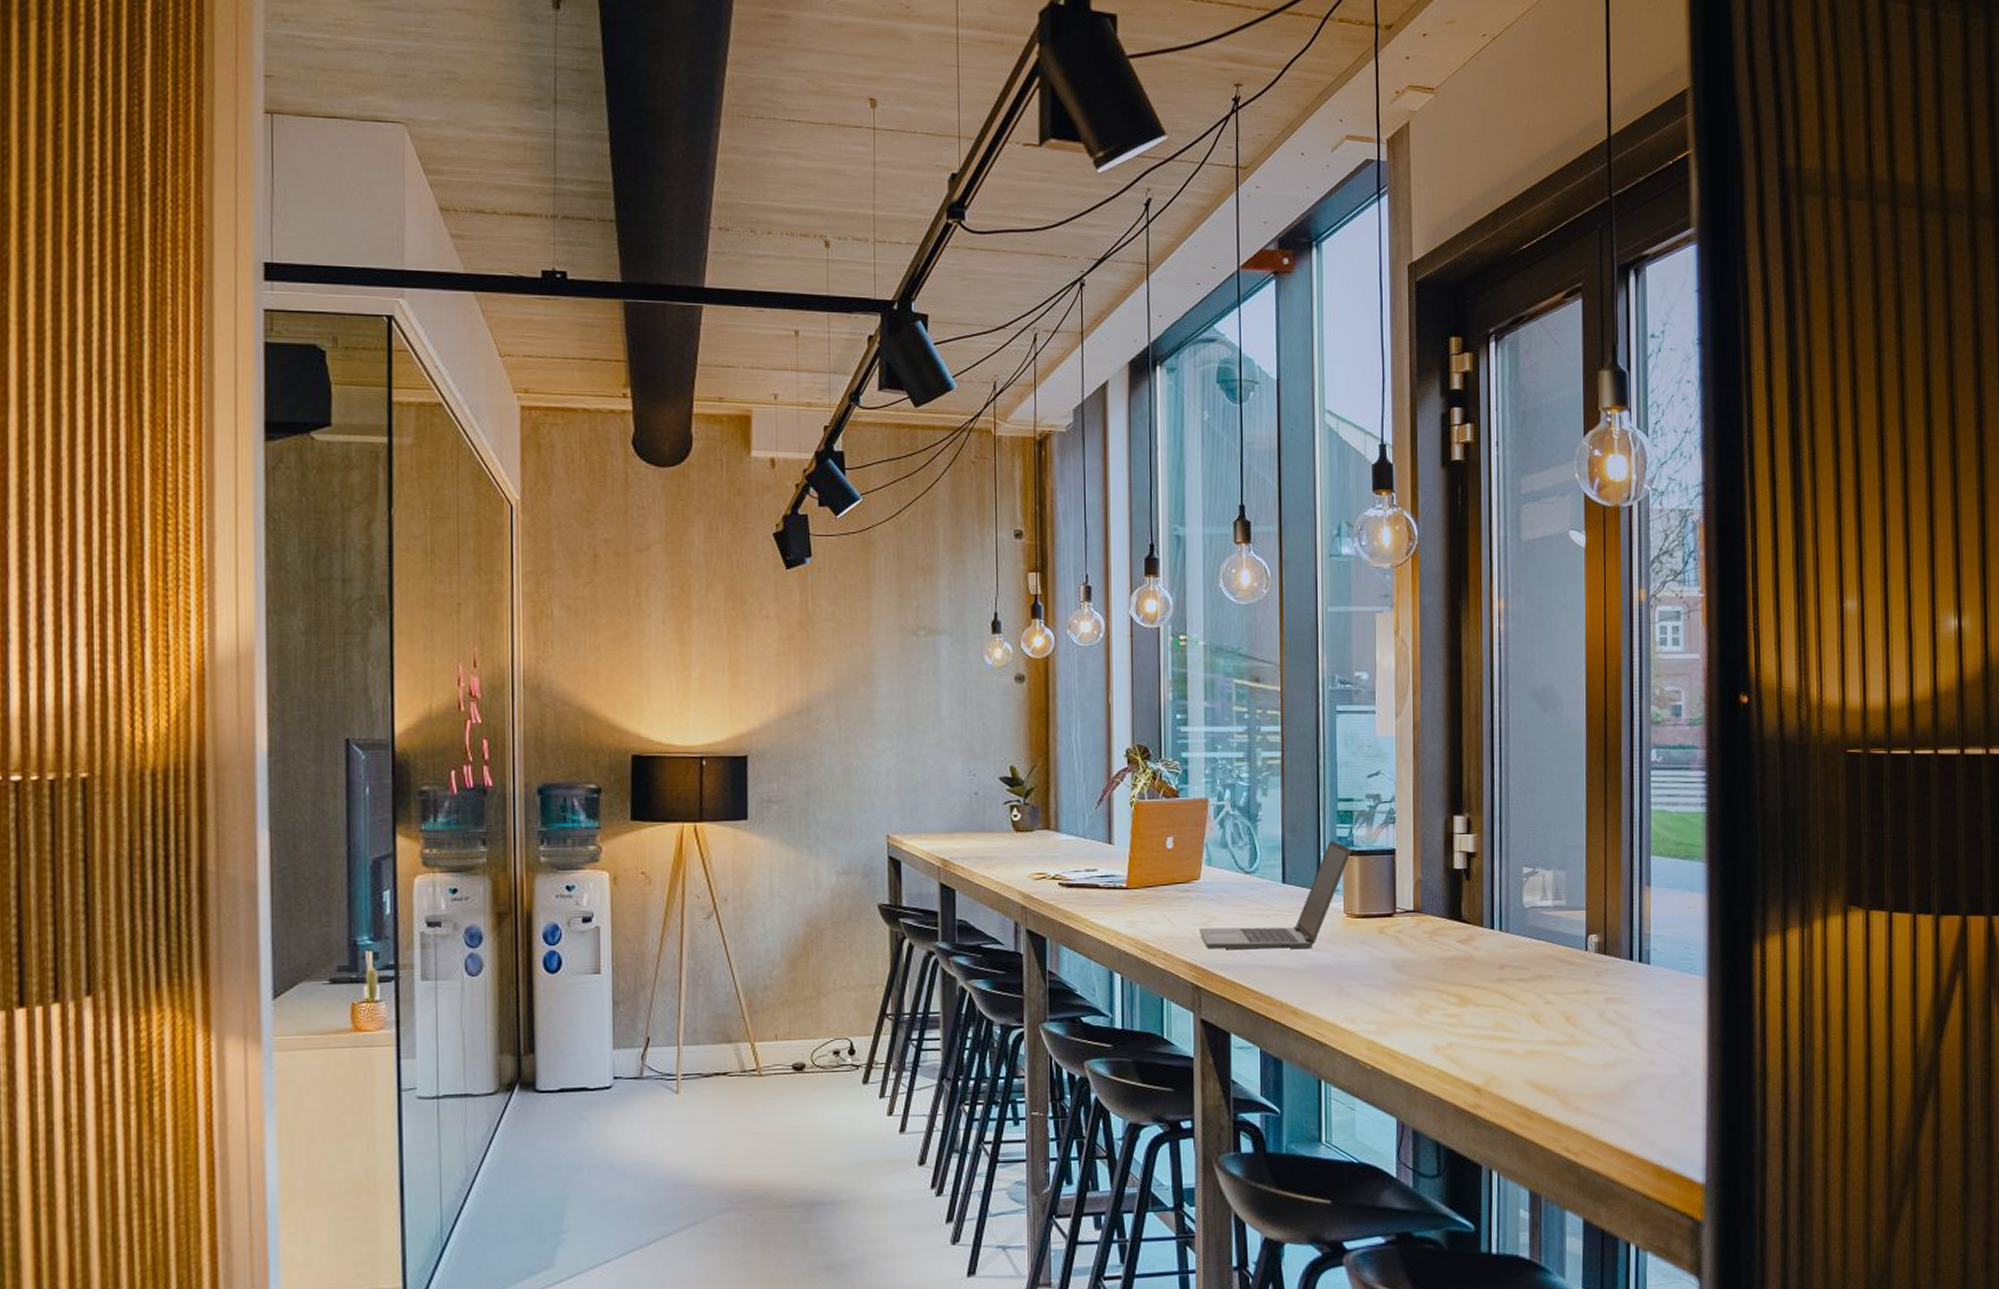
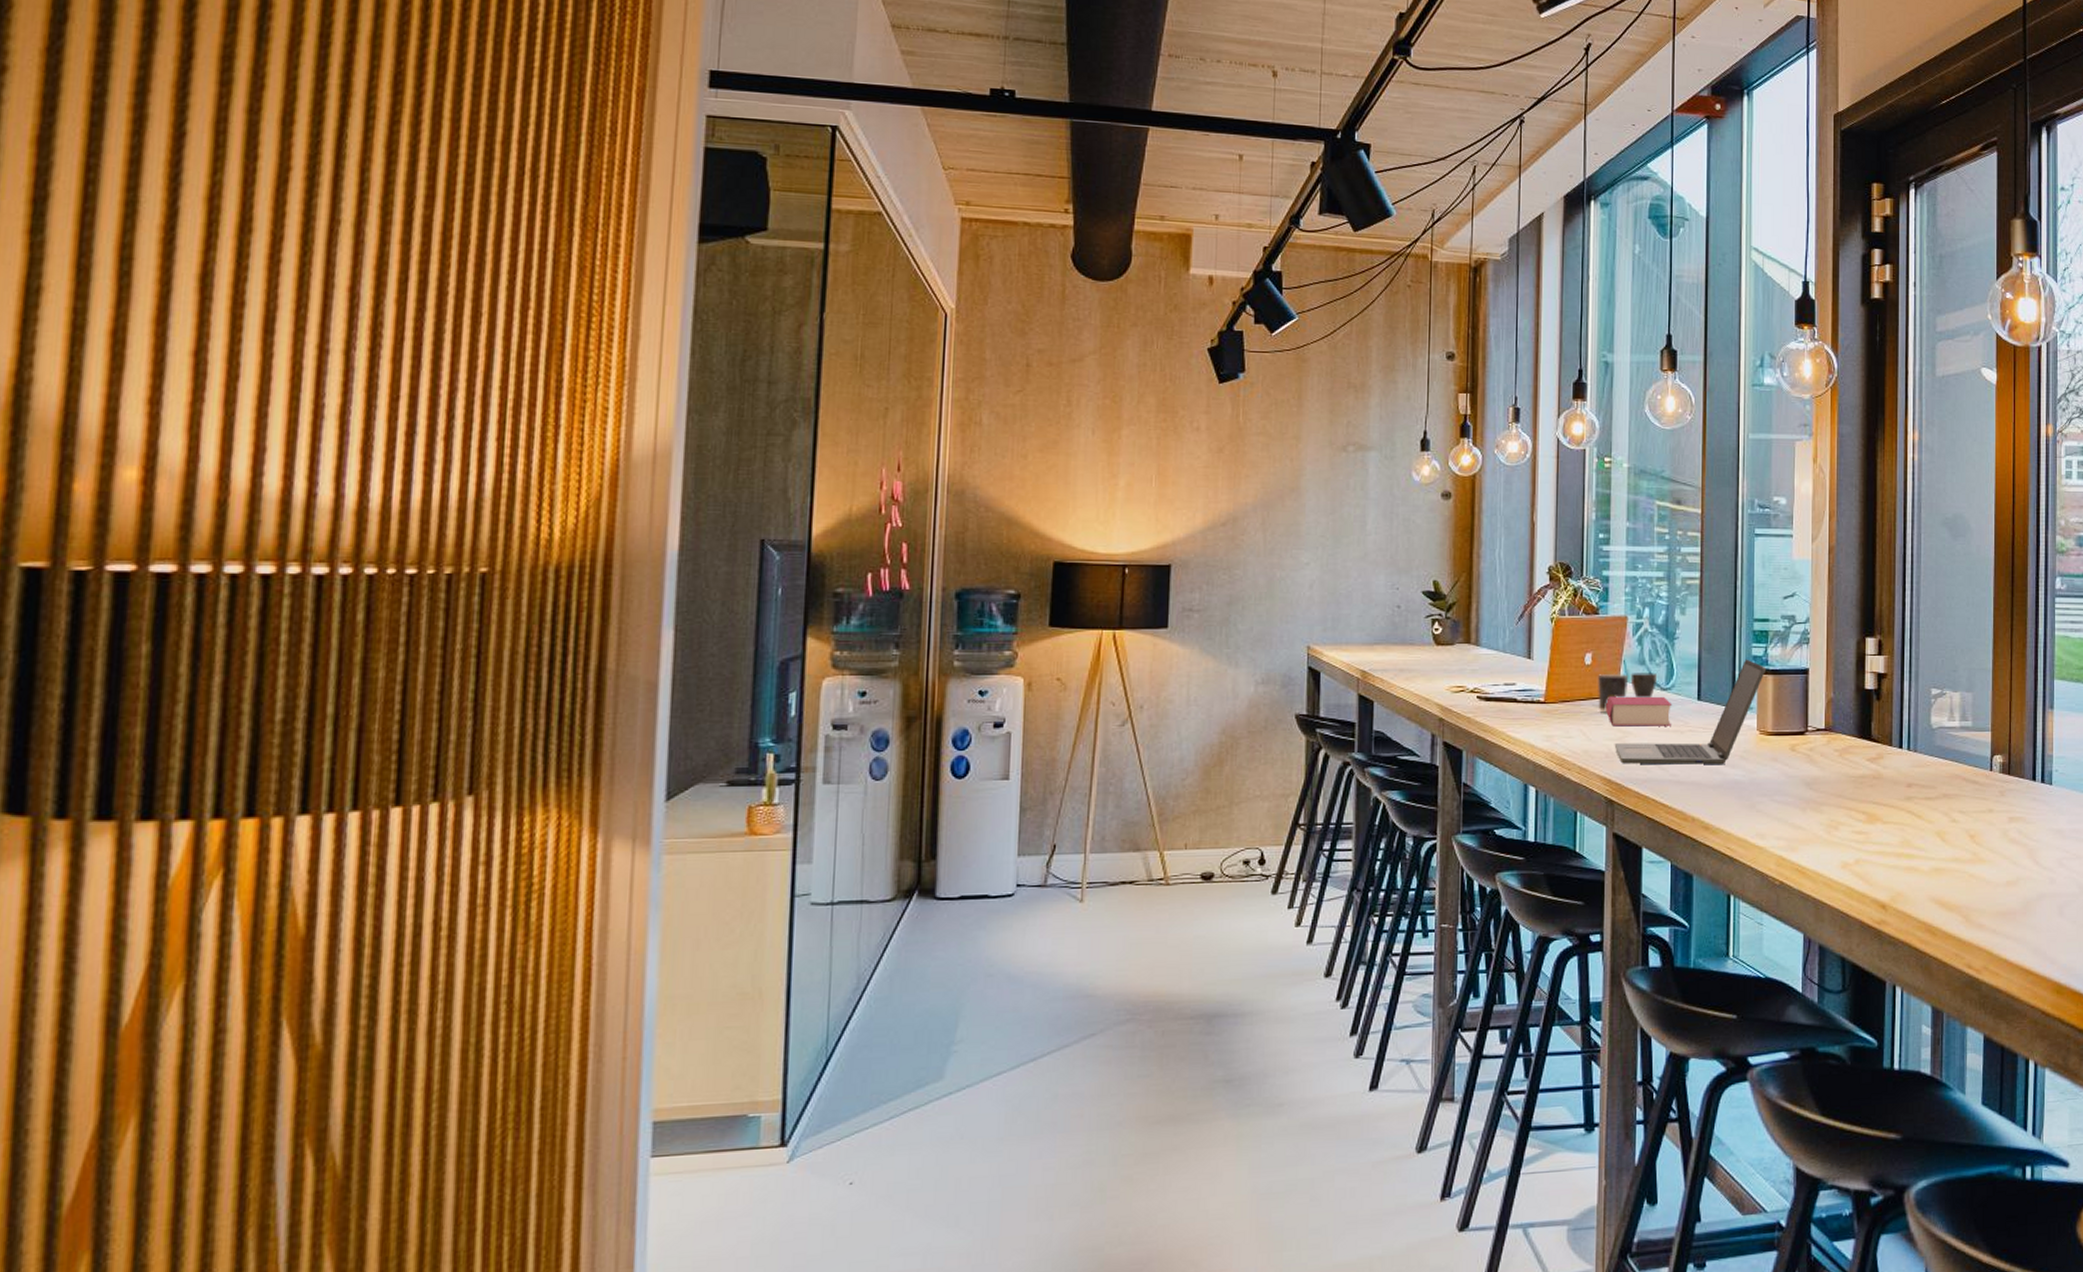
mug: none [1179,857,1212,896] -> present [1597,673,1629,712]
book: none [1189,879,1257,912] -> present [1606,696,1673,727]
cup: none [1213,856,1240,881] -> present [1630,673,1657,697]

